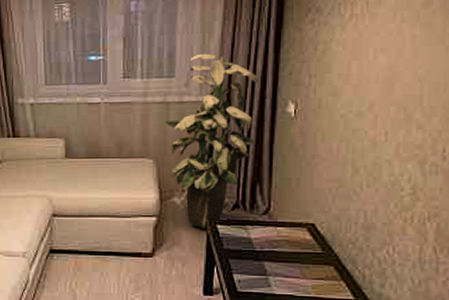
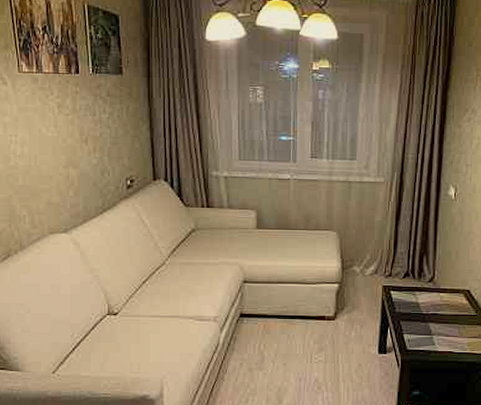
indoor plant: present [164,53,259,228] -> none [346,140,426,294]

